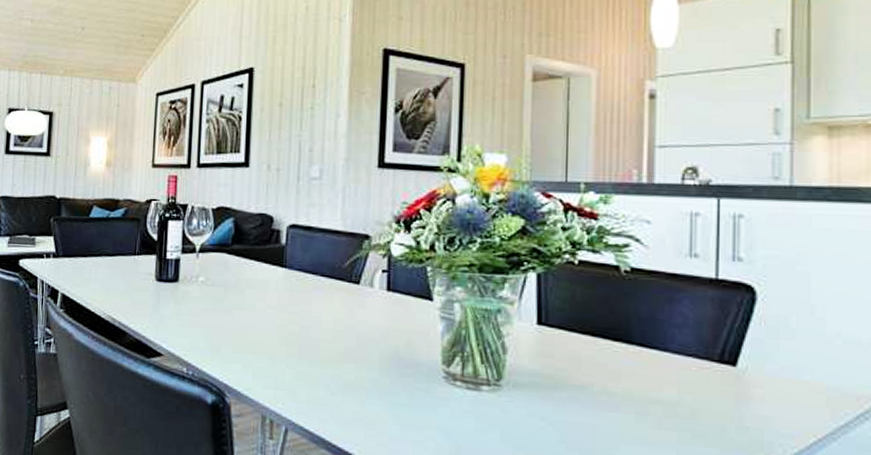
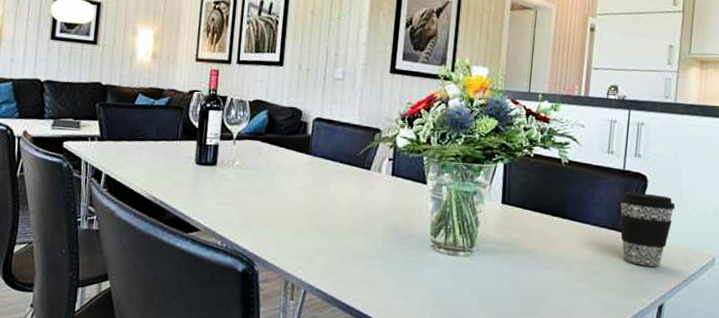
coffee cup: none [714,308,805,412] -> present [620,191,675,267]

